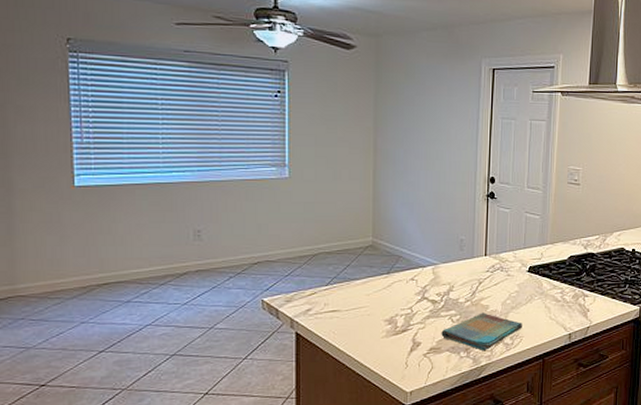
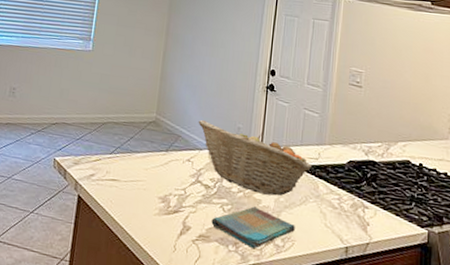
fruit basket: none [419,236,535,300] -> present [198,119,311,196]

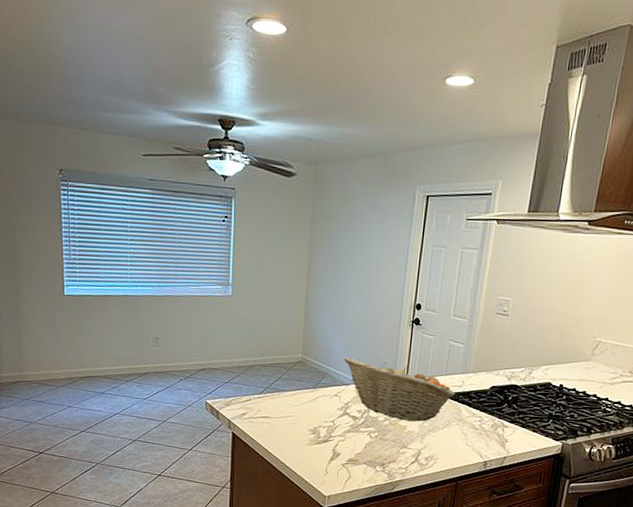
dish towel: present [211,206,295,249] -> none [359,432,438,468]

